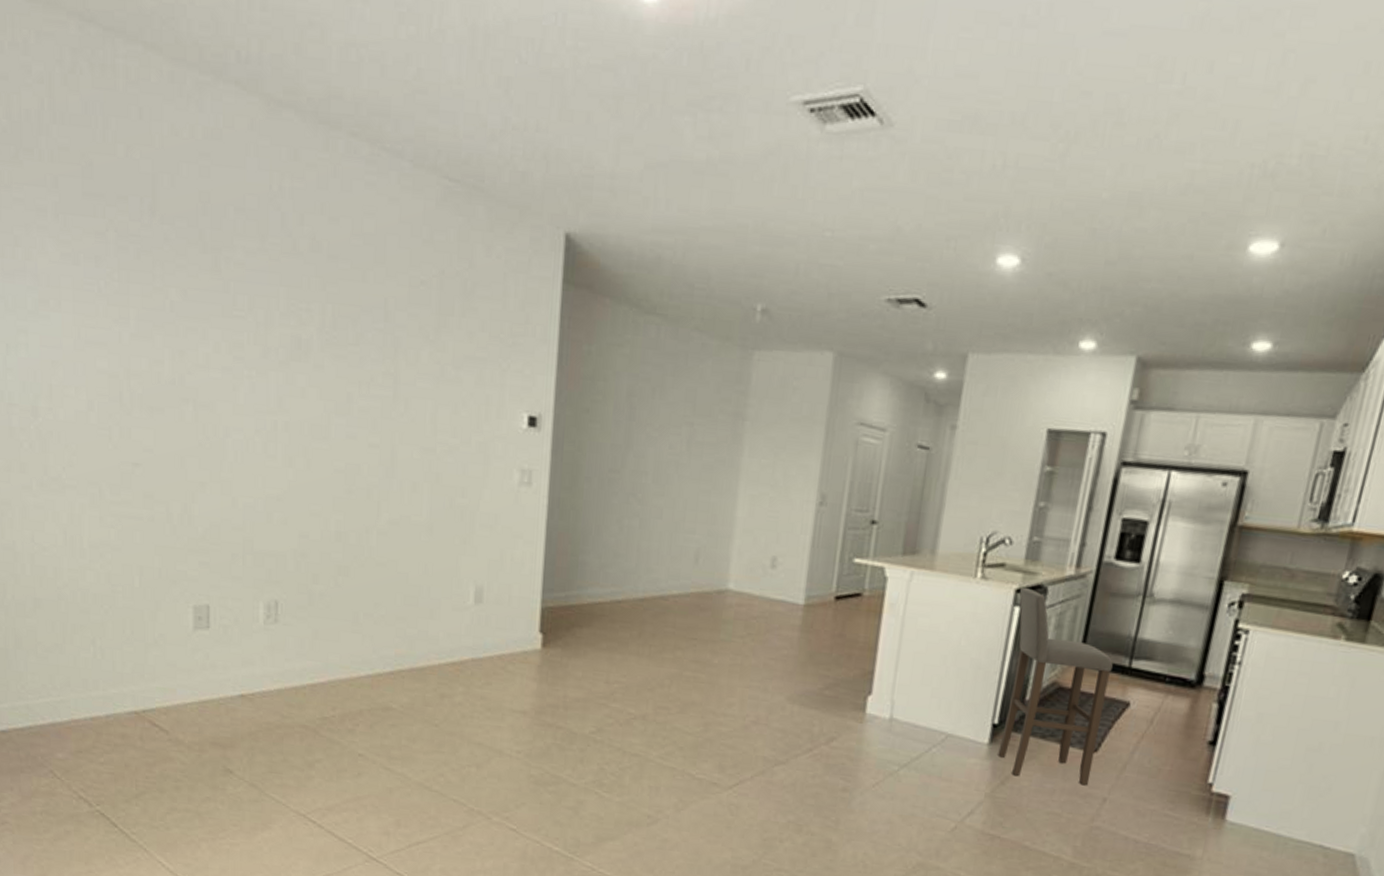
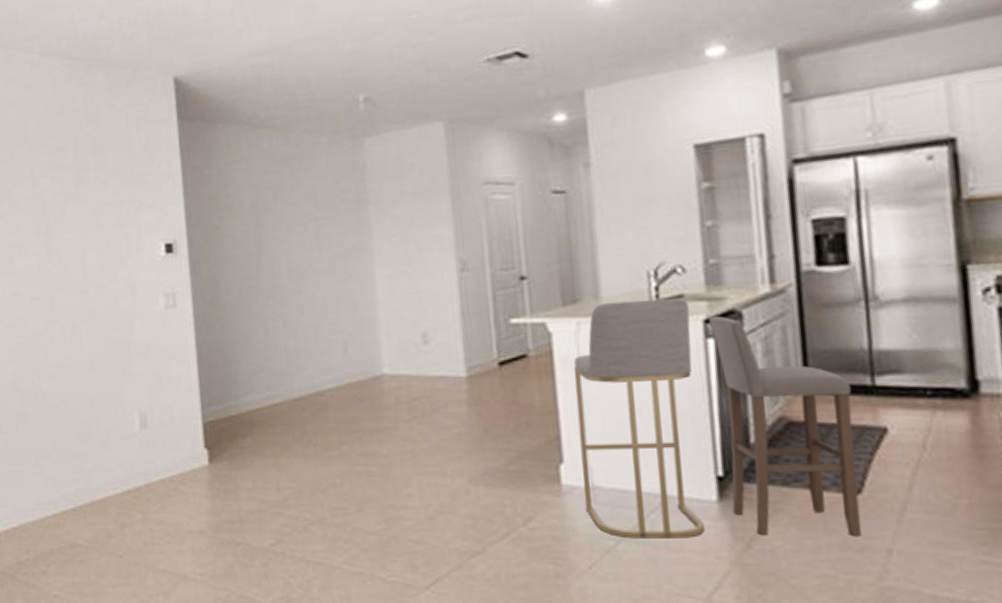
bar stool: none [881,558,1008,771] -> present [573,298,704,539]

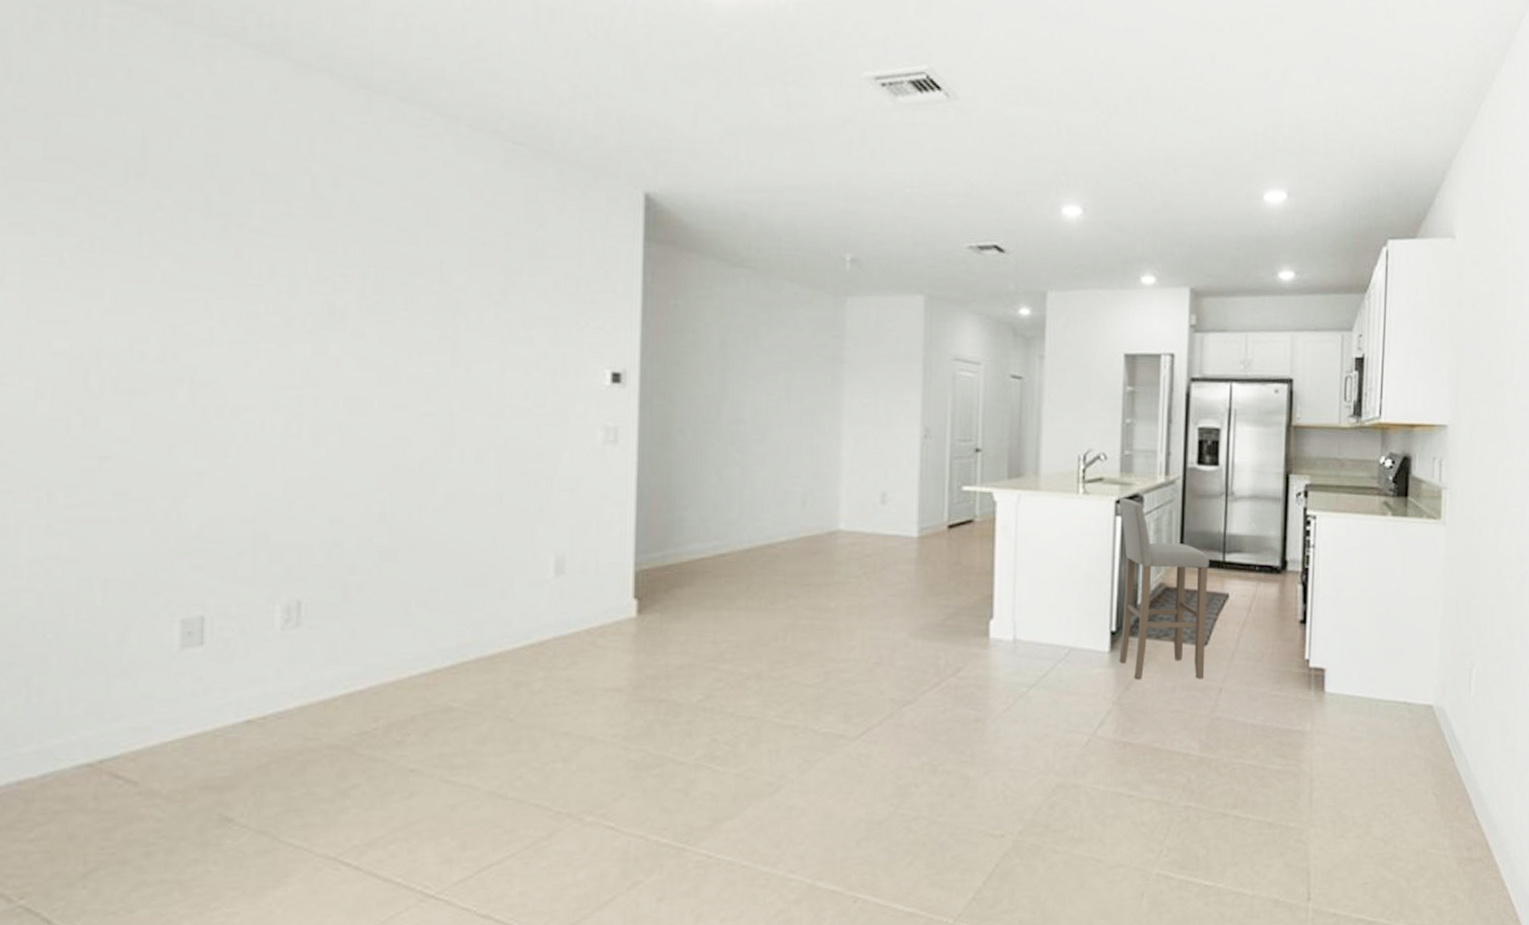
bar stool: present [573,298,704,539] -> none [1007,479,1107,685]

